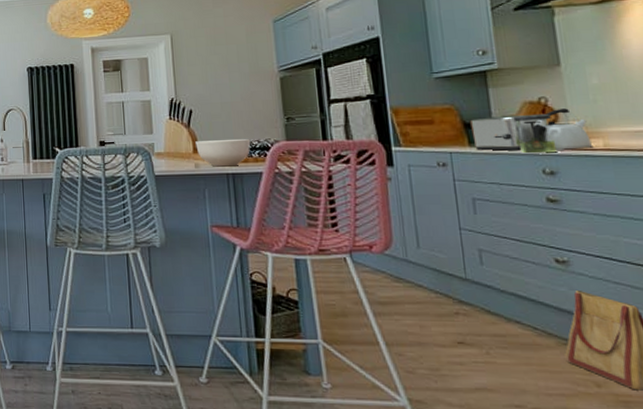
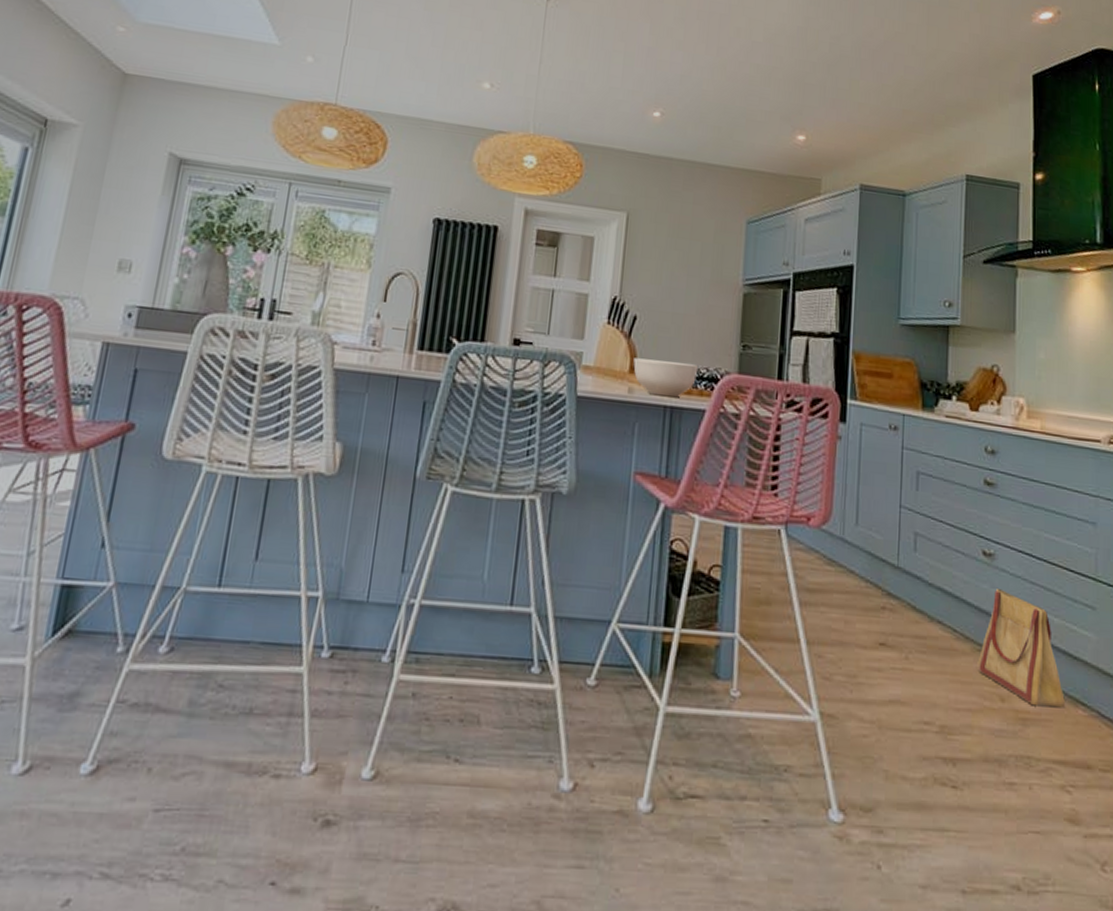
toaster: present [469,113,549,152] -> none [926,378,997,423]
jar: present [513,114,557,154] -> none [966,382,1000,430]
kettle: present [532,108,594,152] -> none [981,380,1032,430]

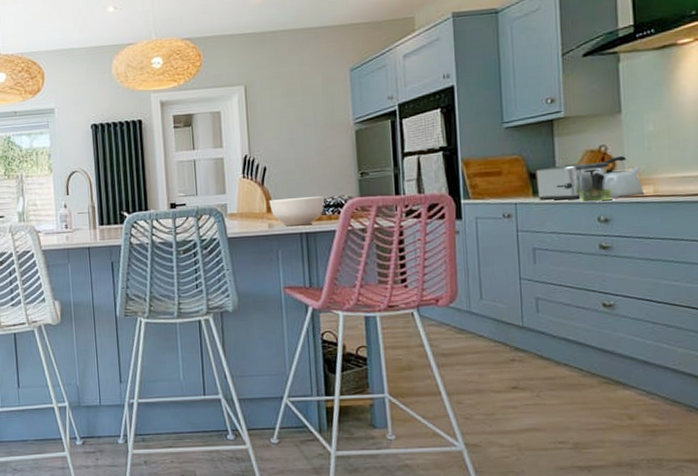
toaster: none [926,378,997,423] -> present [534,162,606,201]
jar: none [966,382,1000,430] -> present [575,162,612,203]
shopping bag: present [977,587,1065,708] -> none [605,331,693,420]
kettle: none [981,380,1032,430] -> present [591,156,645,199]

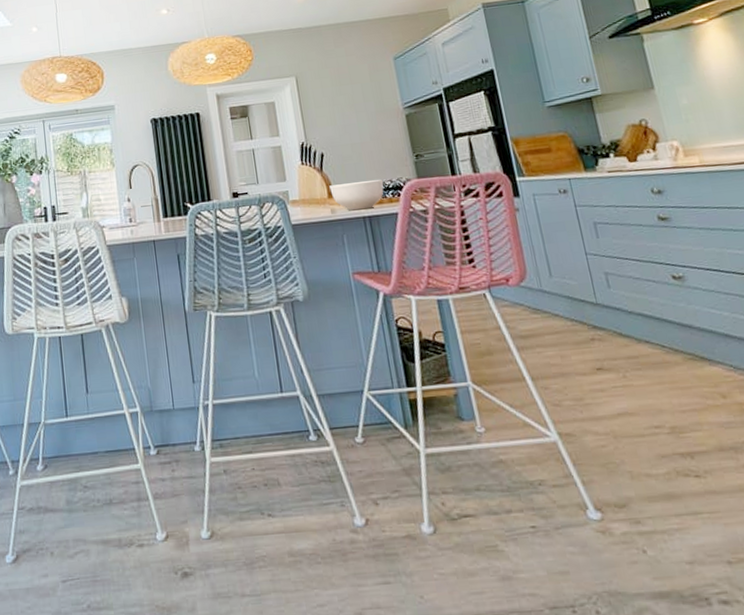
toaster: present [534,162,606,201] -> none [582,135,651,176]
jar: present [575,162,612,203] -> none [620,136,661,175]
kettle: present [591,156,645,199] -> none [638,129,692,171]

